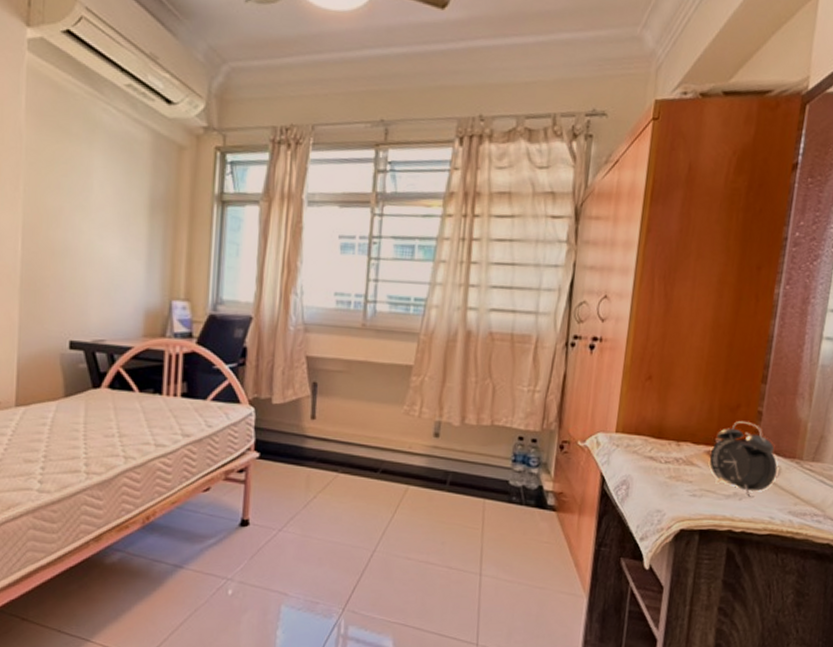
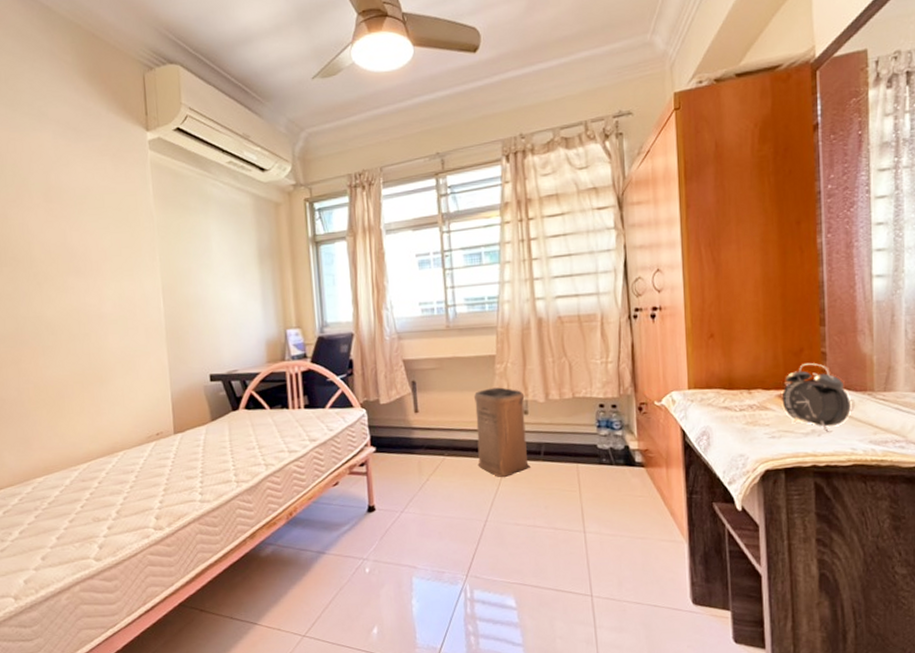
laundry basket: none [374,402,439,504] -> present [473,387,530,477]

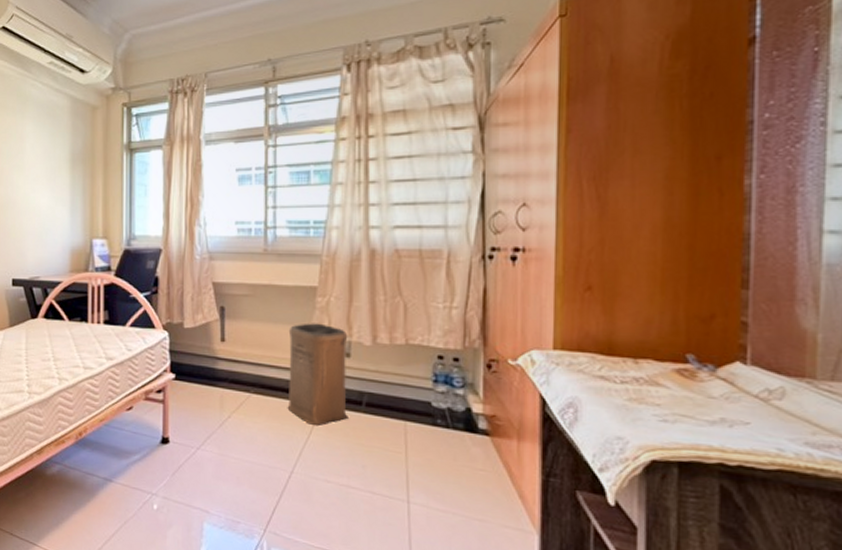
alarm clock: present [781,362,851,432] -> none [680,333,780,424]

